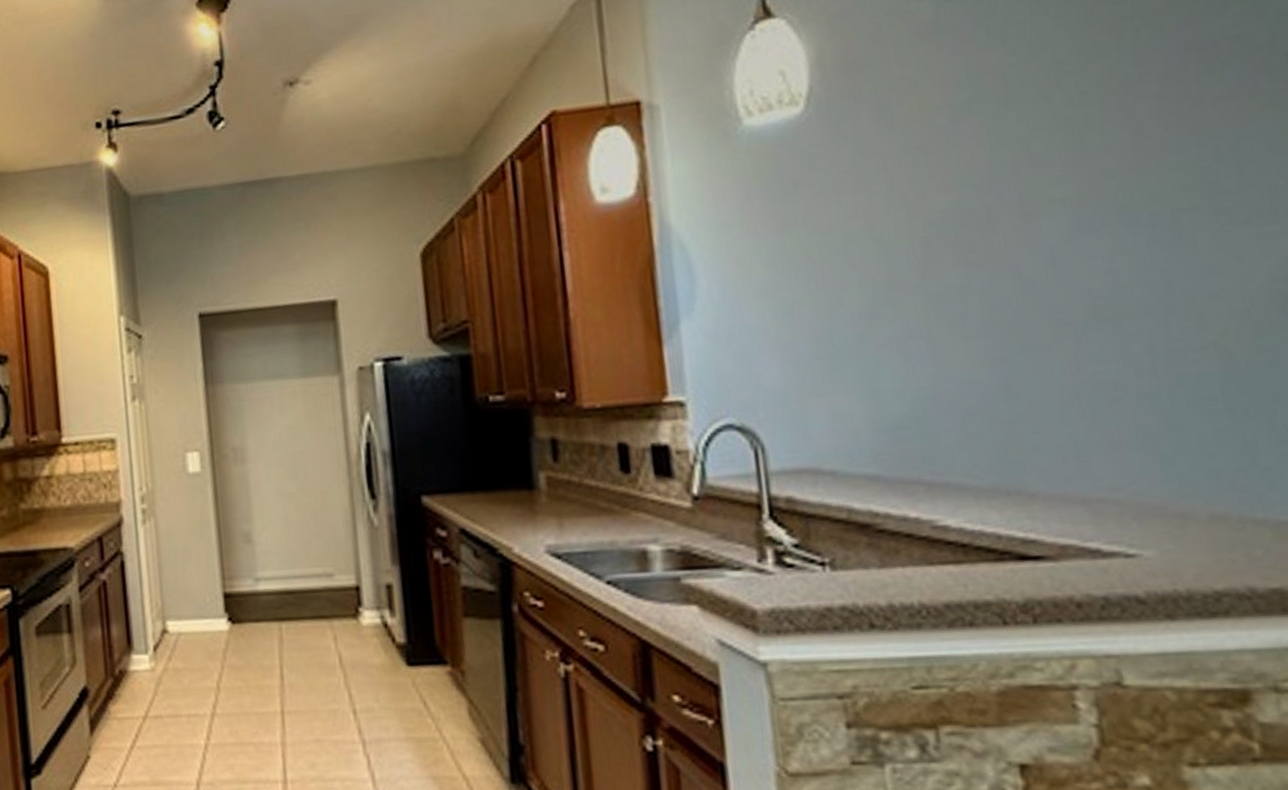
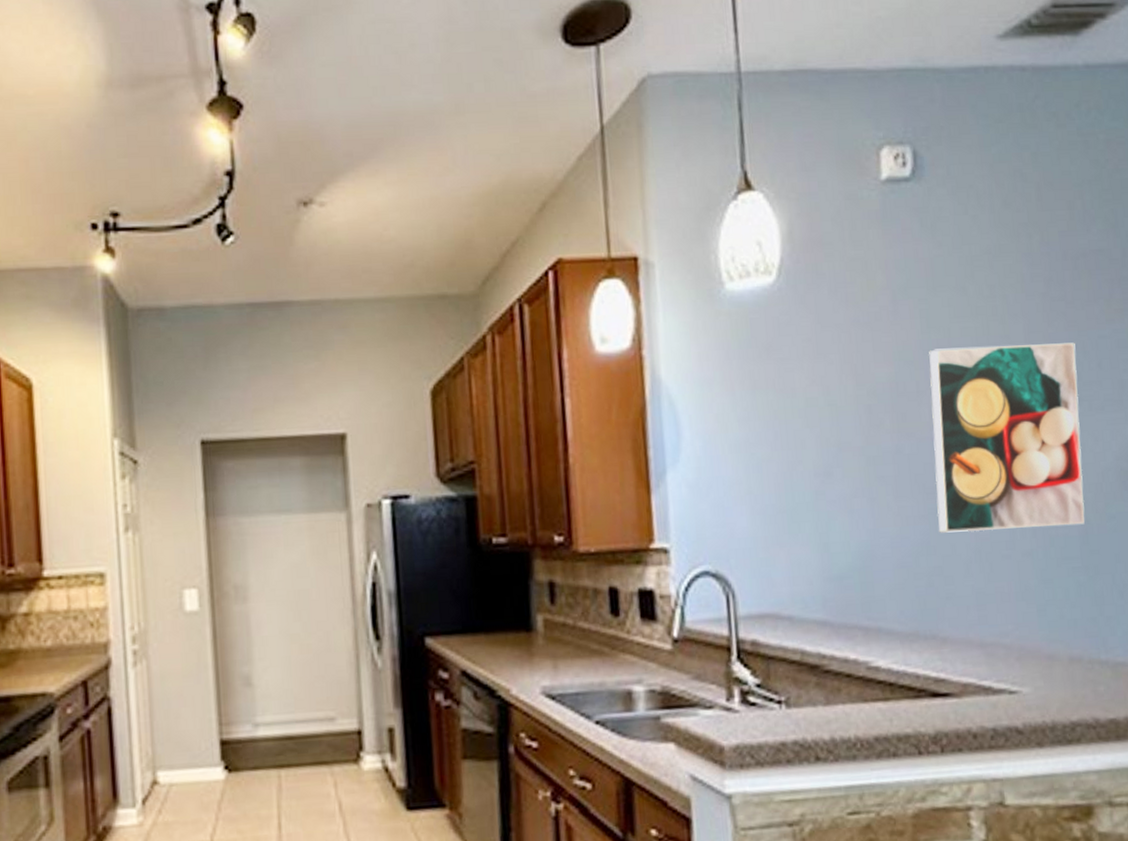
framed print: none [1002,147,1227,376] -> present [929,342,1085,533]

